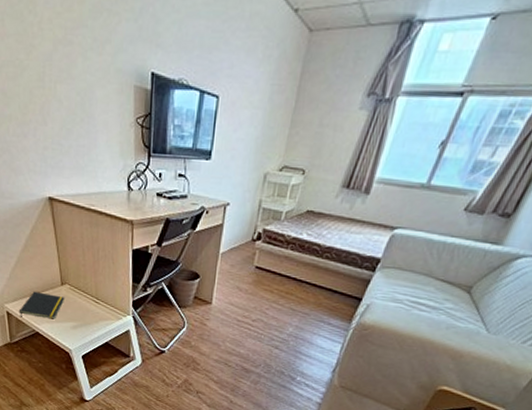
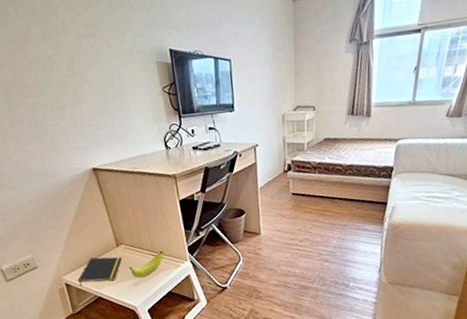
fruit: none [70,299,107,323] -> present [129,251,164,278]

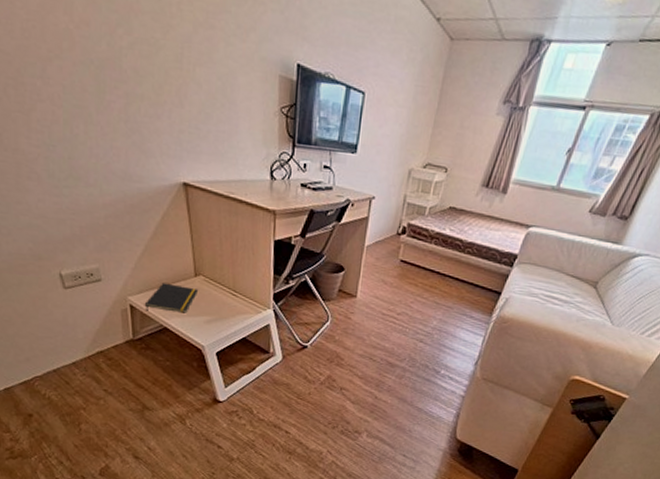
fruit: present [129,251,164,278] -> none [204,292,246,317]

